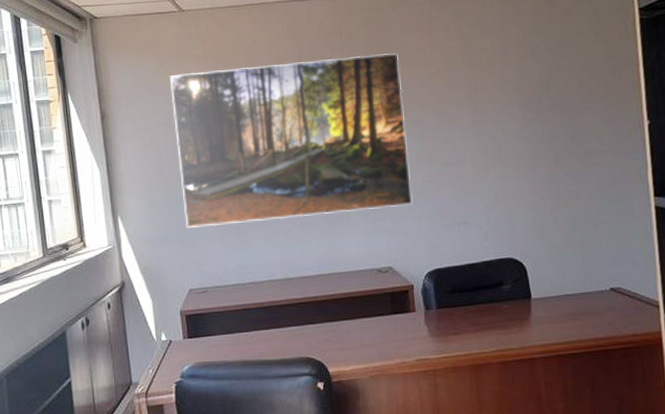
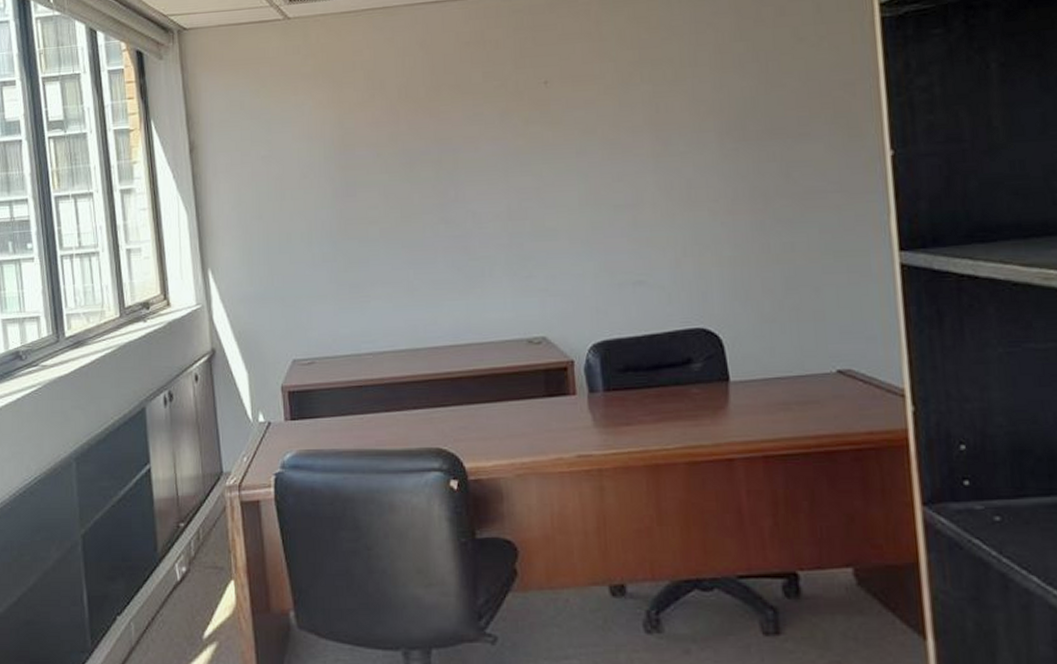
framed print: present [169,53,413,229] -> none [272,66,574,285]

